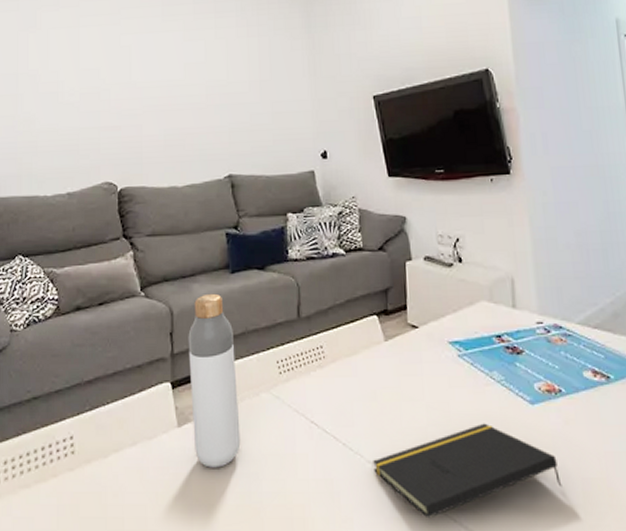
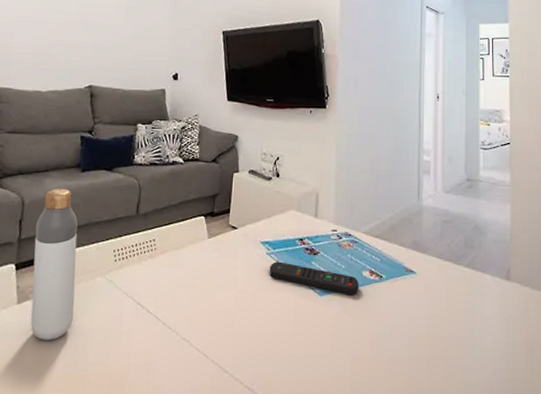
notepad: present [373,423,563,519] -> none [186,309,336,387]
remote control: none [464,364,581,403] -> present [270,261,359,296]

